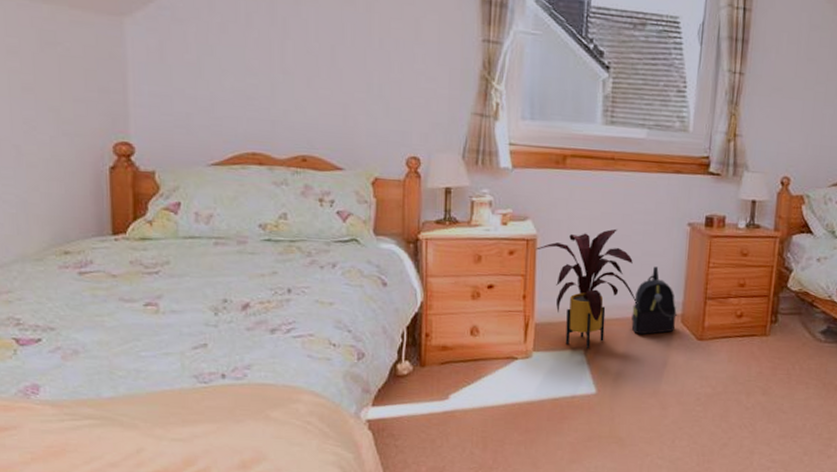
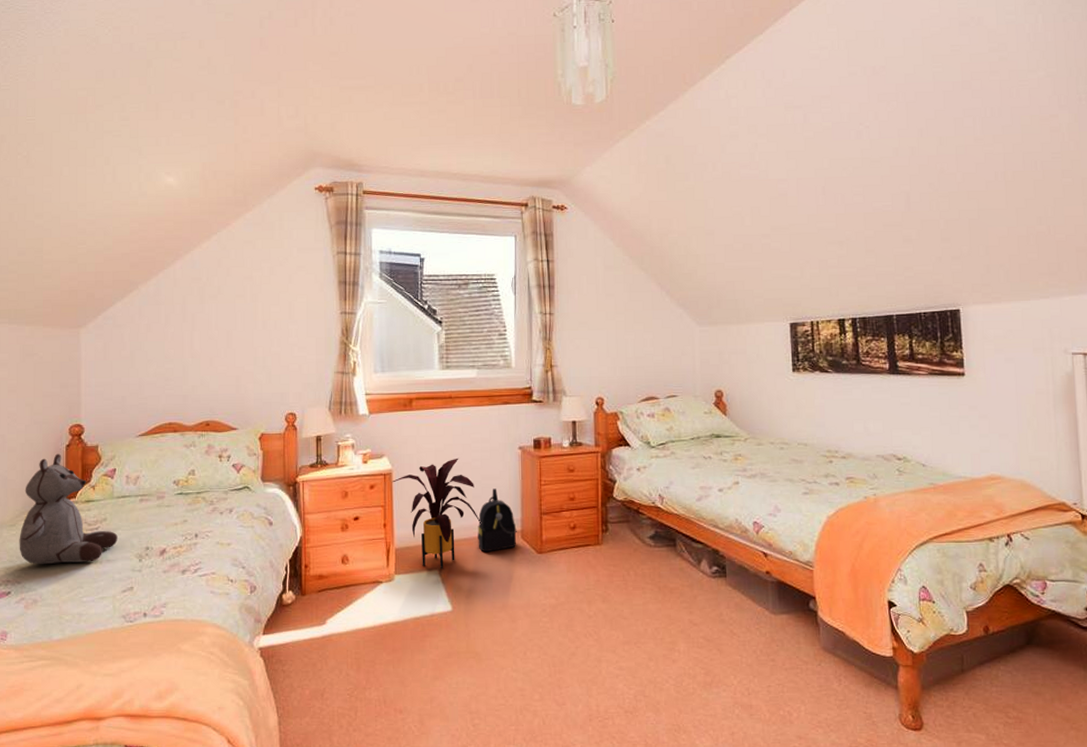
stuffed bear: none [49,176,186,312] -> present [19,453,118,565]

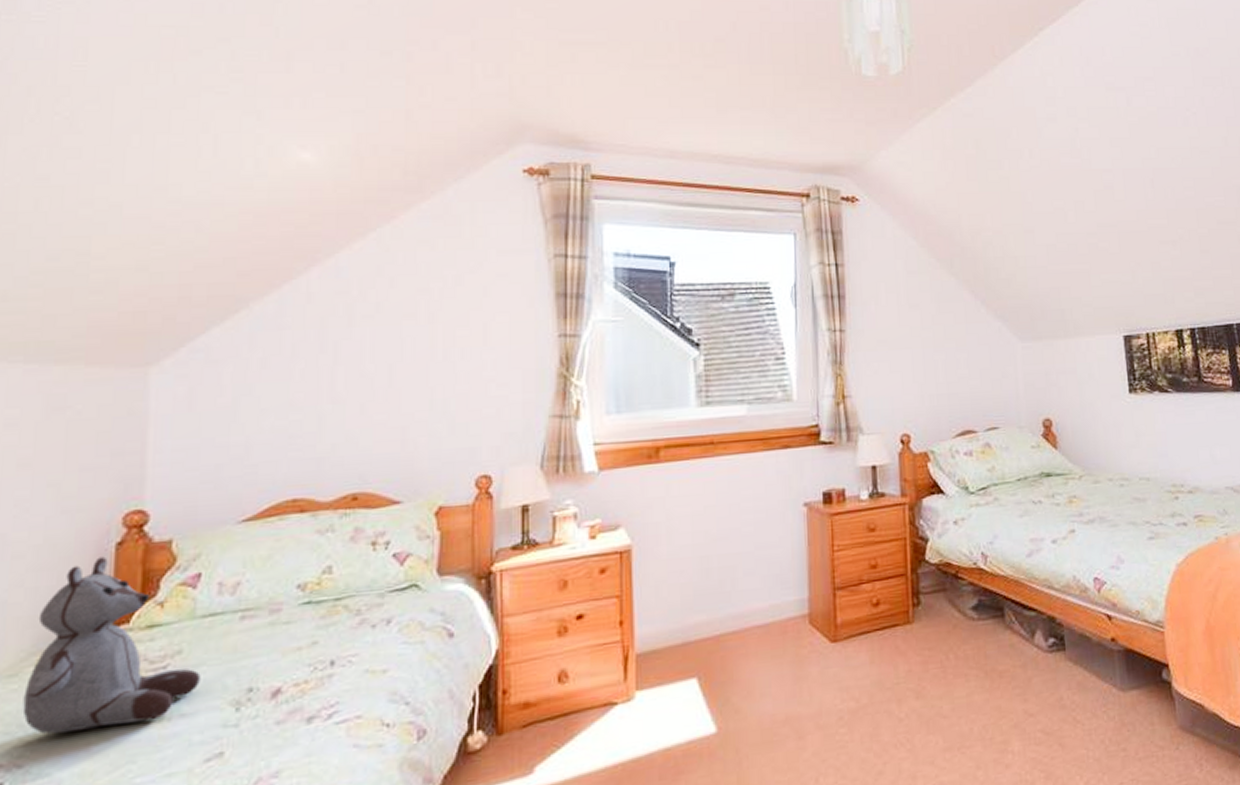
house plant: present [392,458,481,569] -> none [631,522,755,677]
backpack: present [477,488,518,553] -> none [750,560,805,648]

